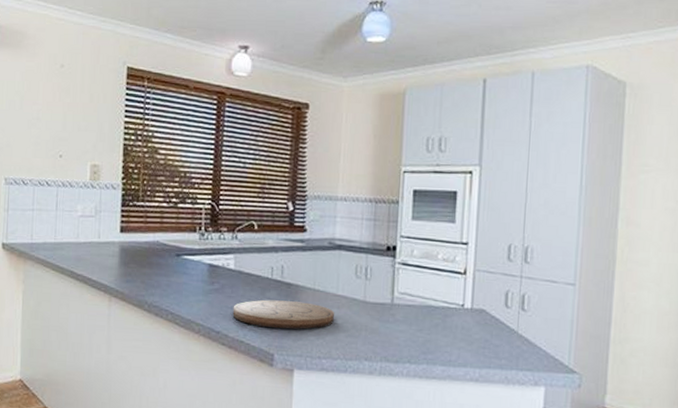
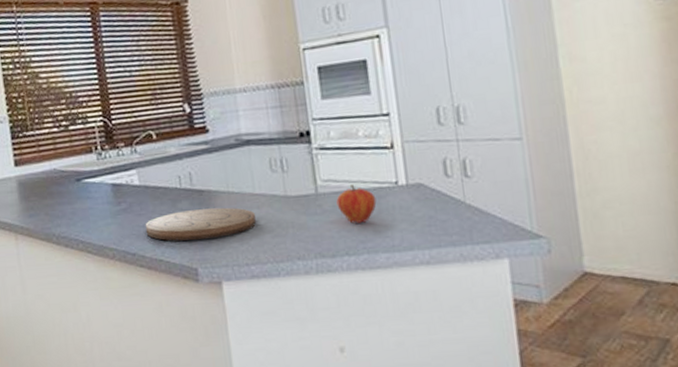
fruit: none [408,300,443,336] -> present [336,184,377,224]

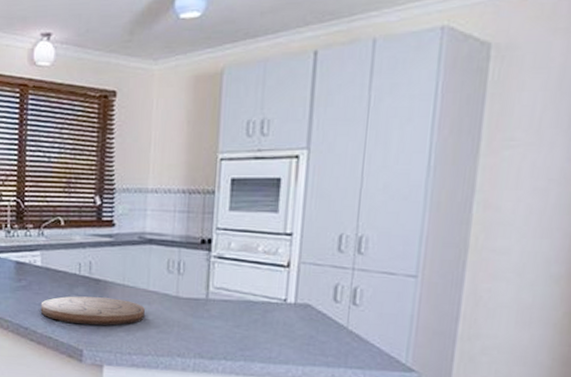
fruit: present [336,184,377,224] -> none [224,295,263,332]

